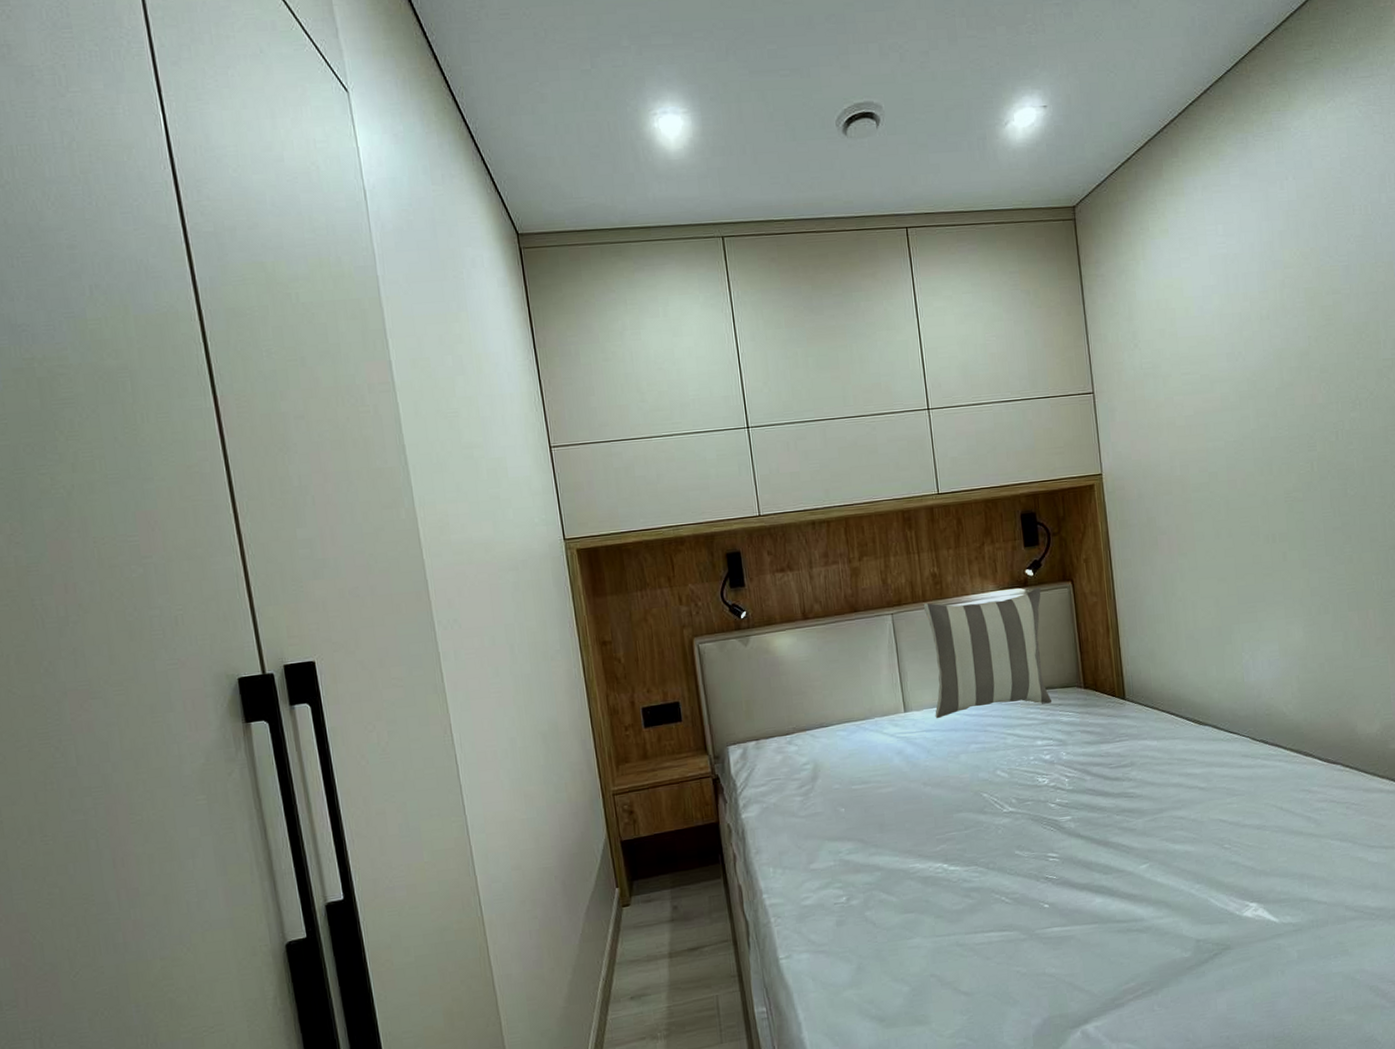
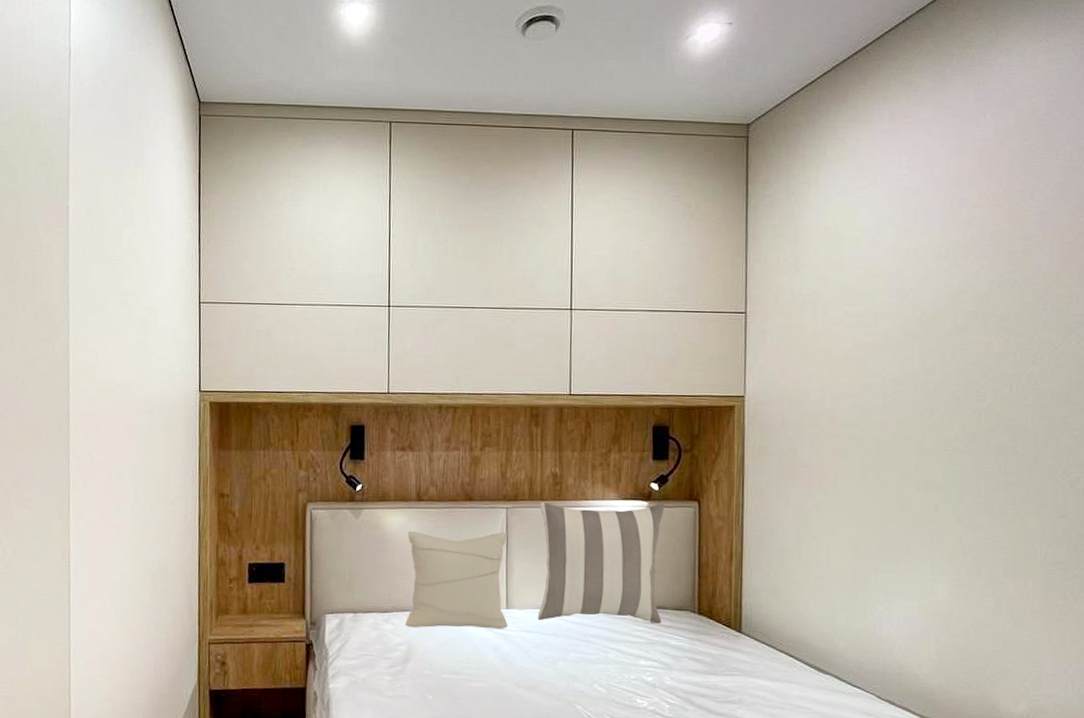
pillow: none [798,638,908,746] -> present [405,531,508,629]

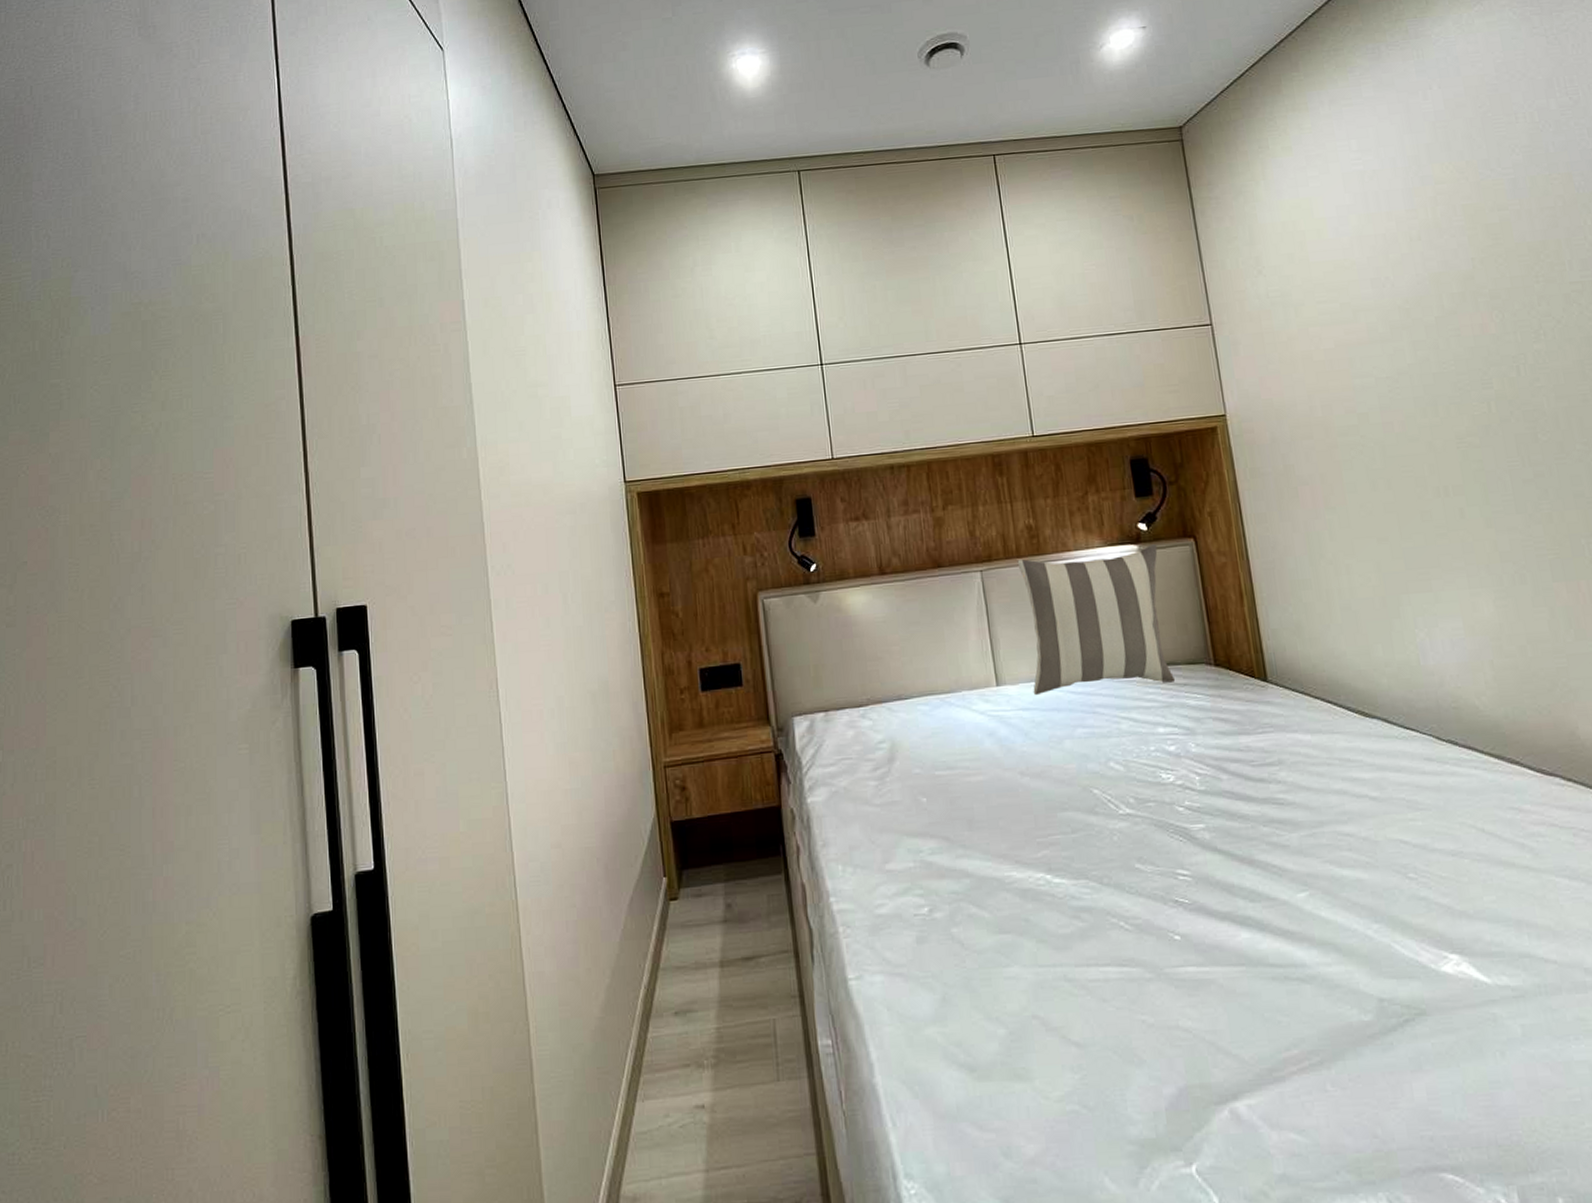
pillow: present [405,531,508,629] -> none [874,599,1001,721]

